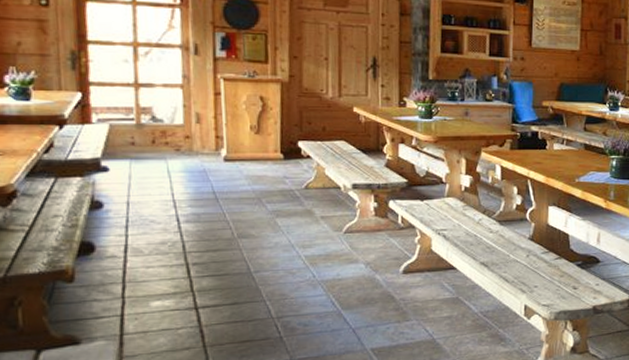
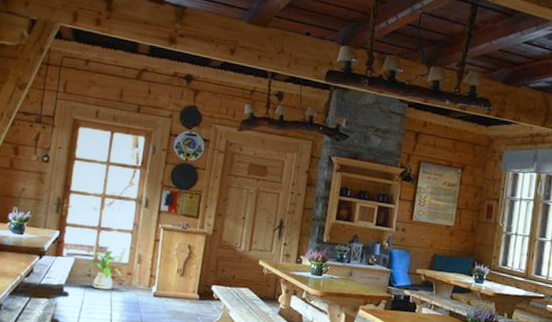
house plant: none [127,111,178,159] -> present [88,250,125,290]

